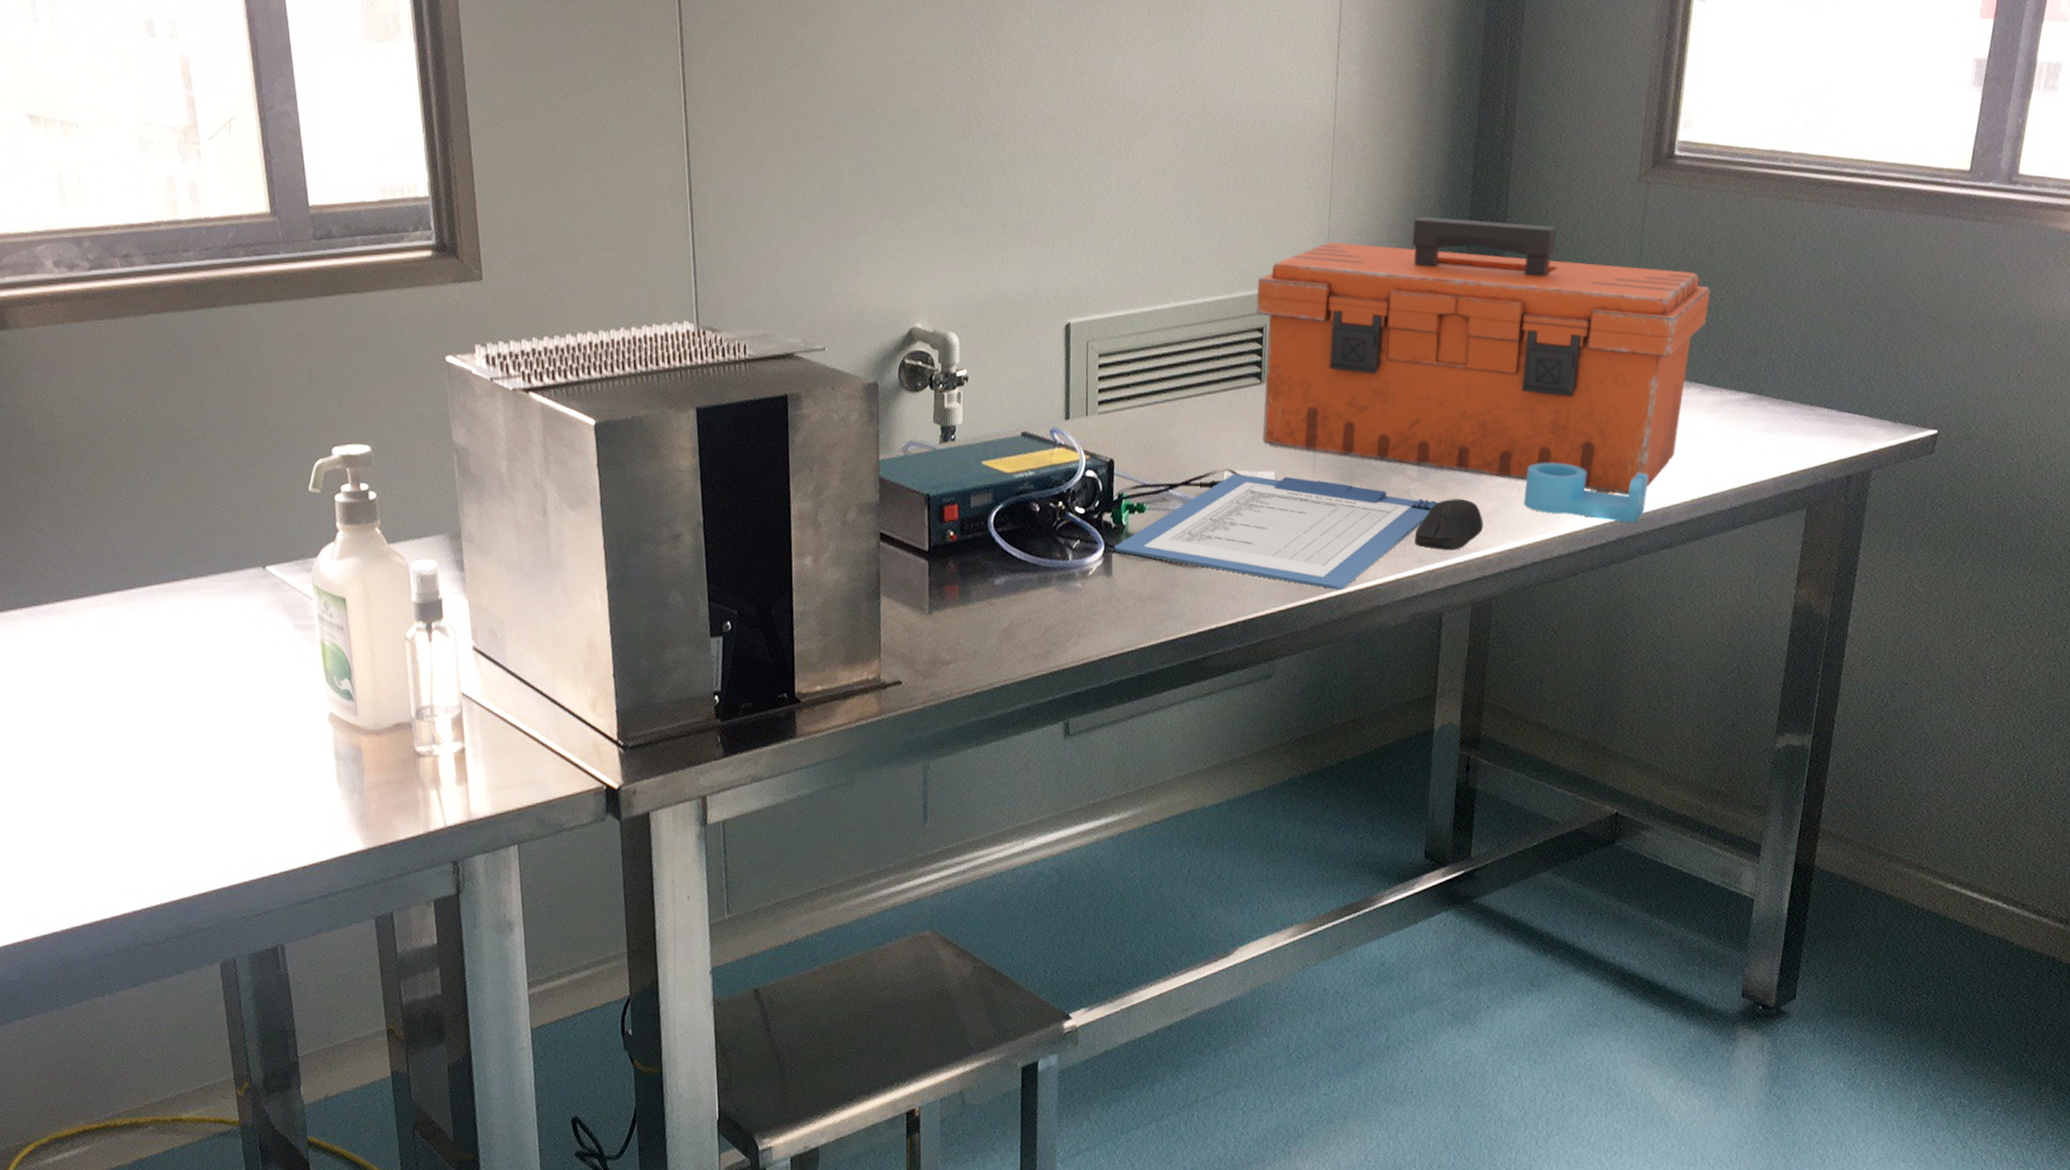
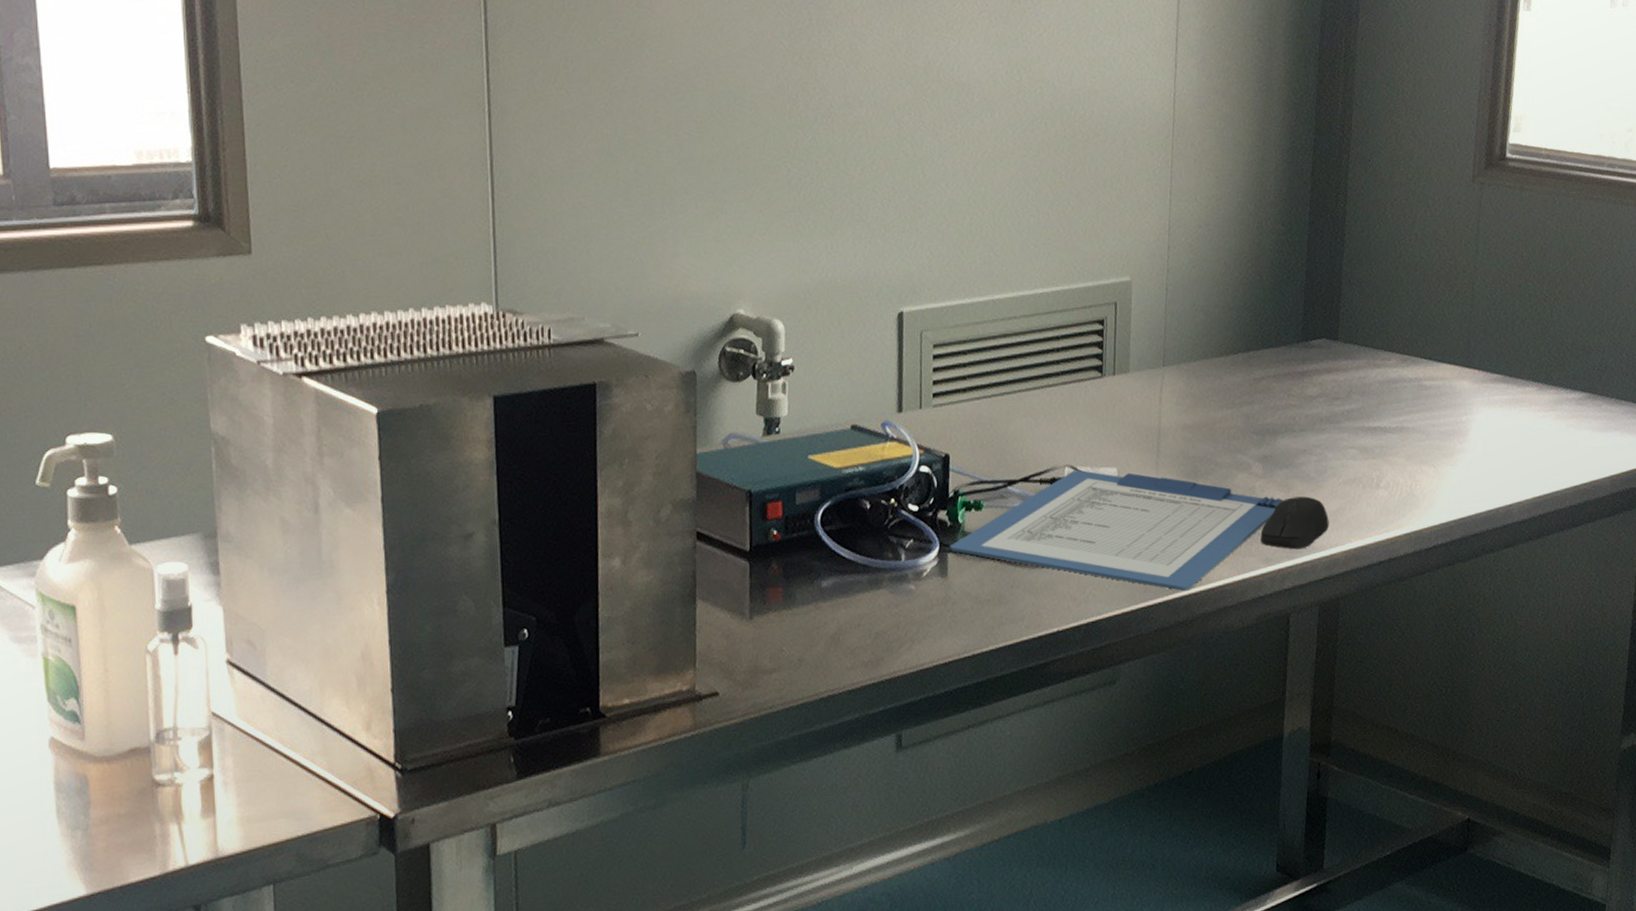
toolbox: present [1256,216,1711,495] -> none [1096,211,1544,493]
tape dispenser: present [1524,462,1649,523] -> none [1369,459,1491,522]

